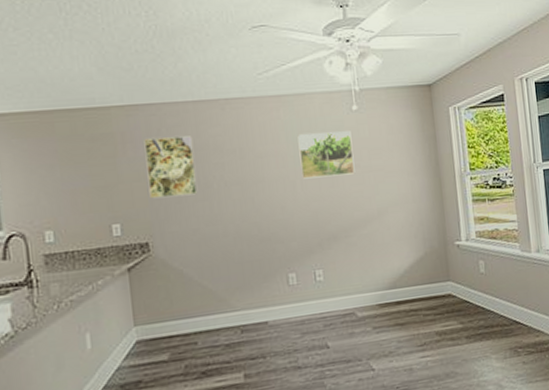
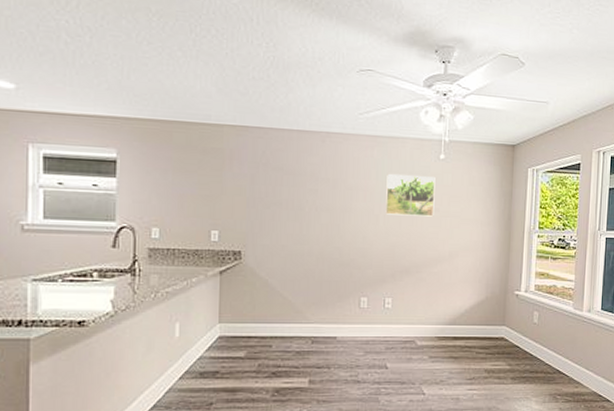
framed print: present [144,136,197,199] -> none [248,158,293,215]

